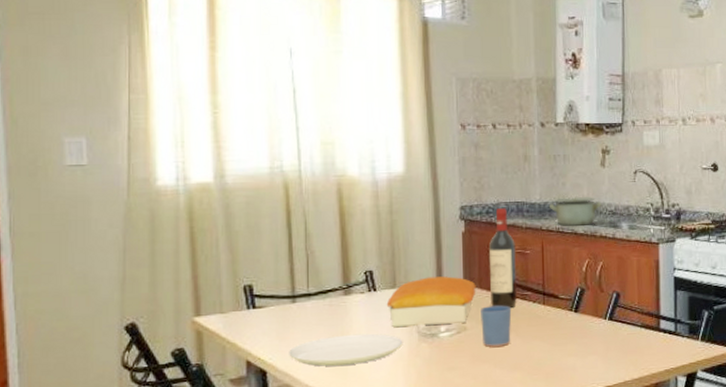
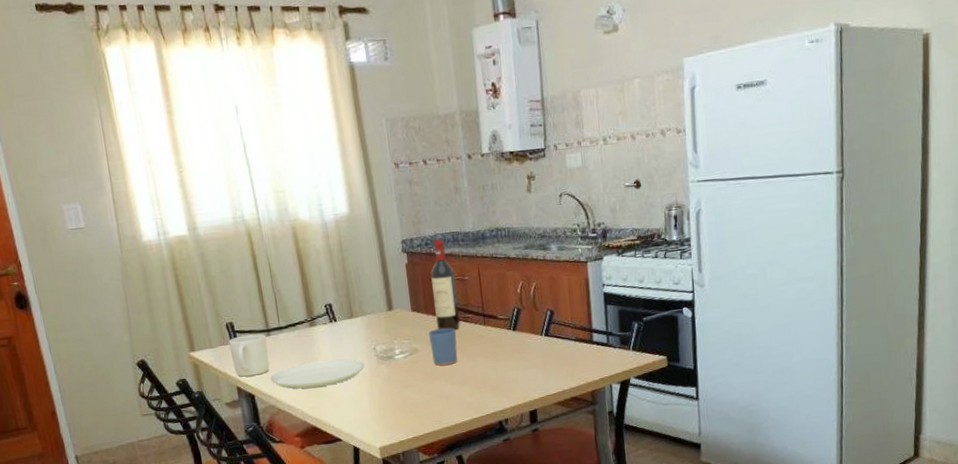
mug: none [244,300,291,349] -> present [228,334,270,377]
bread loaf: present [386,276,476,327] -> none [346,304,423,352]
saucepan: present [548,196,602,227] -> none [481,222,531,253]

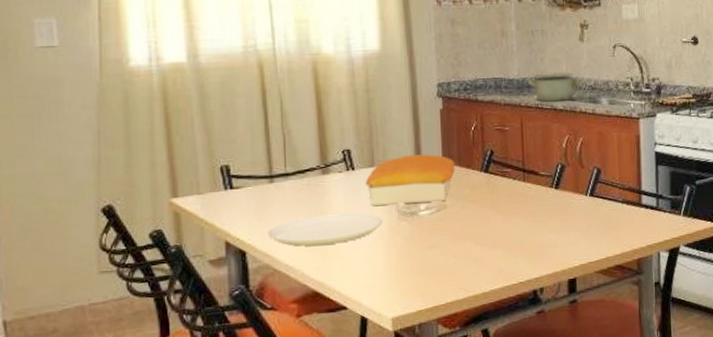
mug: present [228,334,270,377] -> none [221,180,269,230]
bread loaf: none [346,304,423,352] -> present [365,154,455,206]
mug: present [429,328,458,366] -> none [460,182,492,225]
wine bottle: present [431,239,460,330] -> none [468,85,497,185]
saucepan: none [481,222,531,253] -> present [527,71,581,103]

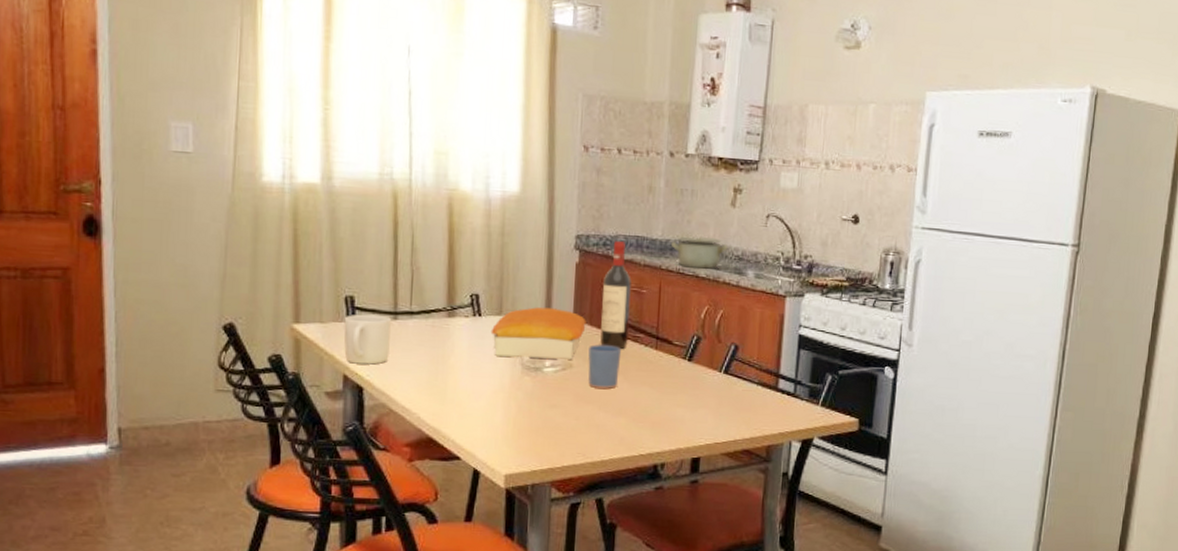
mug: none [221,180,269,230] -> present [344,314,392,365]
plate: present [268,212,383,247] -> none [387,358,505,391]
mug: none [460,182,492,225] -> present [588,345,622,389]
wine bottle: none [468,85,497,185] -> present [600,241,631,349]

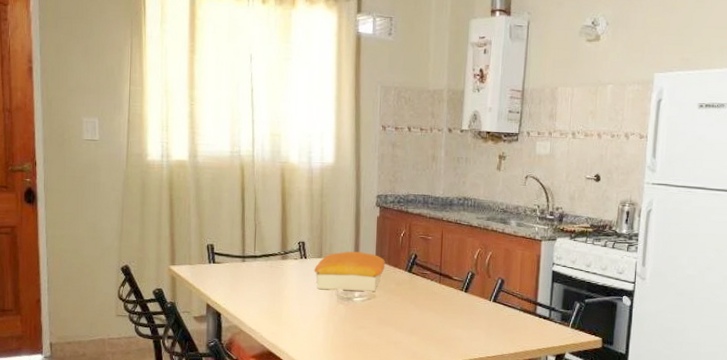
mug: present [344,314,392,365] -> none [206,258,241,296]
mug: present [588,345,622,389] -> none [387,280,413,314]
wine bottle: present [600,241,631,349] -> none [396,199,420,283]
saucepan: present [670,236,728,270] -> none [450,194,495,221]

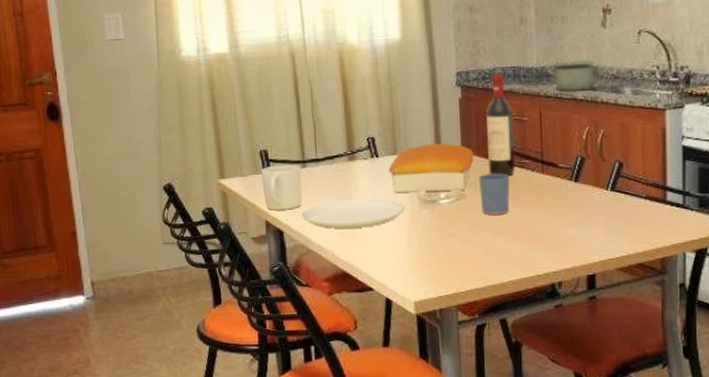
mug: none [206,258,241,296] -> present [261,164,302,210]
plate: none [238,291,325,316] -> present [302,198,405,229]
mug: none [387,280,413,314] -> present [479,173,510,215]
wine bottle: none [396,199,420,283] -> present [486,73,515,176]
saucepan: none [450,194,495,221] -> present [546,59,603,93]

